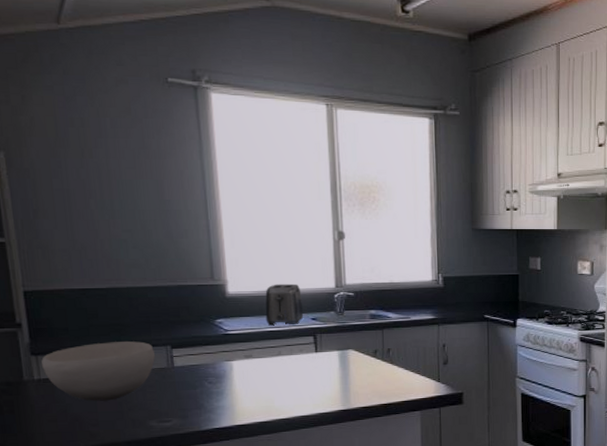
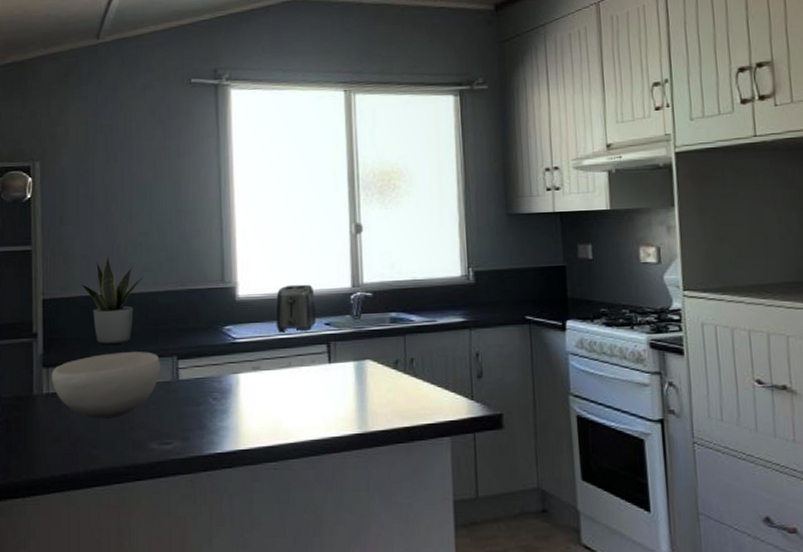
potted plant: none [64,250,132,335] -> present [81,255,144,345]

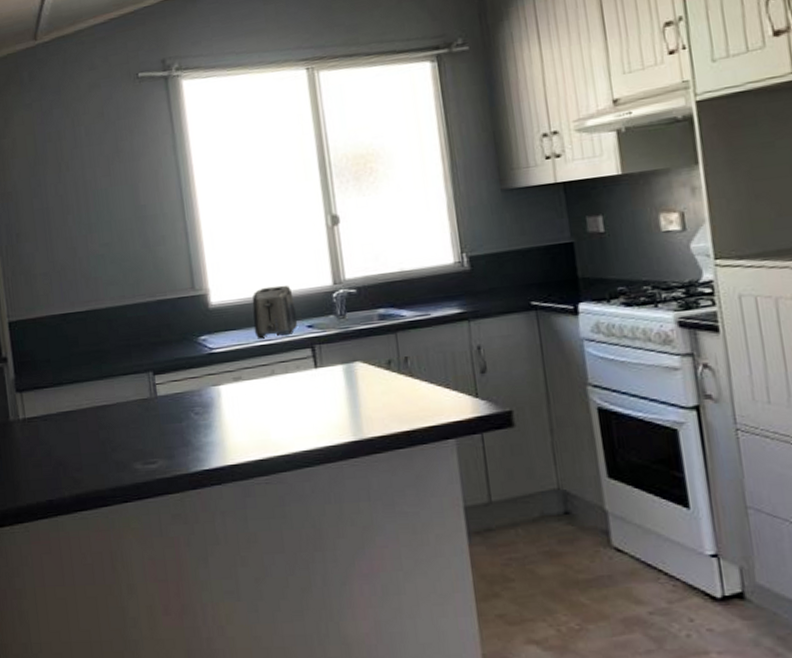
decorative bowl: present [52,352,160,419] -> none [26,369,137,442]
potted plant: present [81,255,144,345] -> none [45,270,110,365]

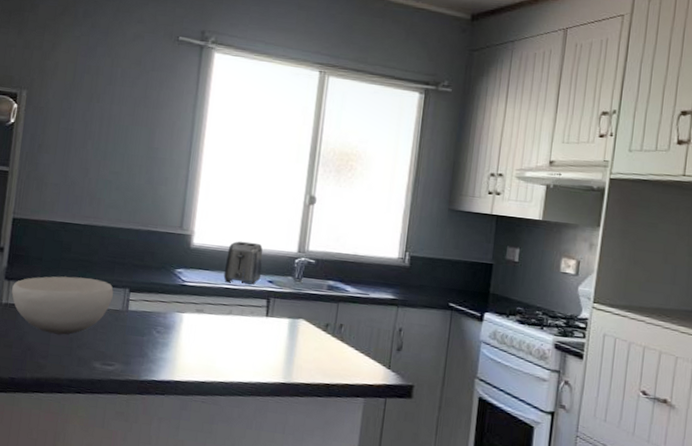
decorative bowl: none [26,369,137,442] -> present [11,276,114,335]

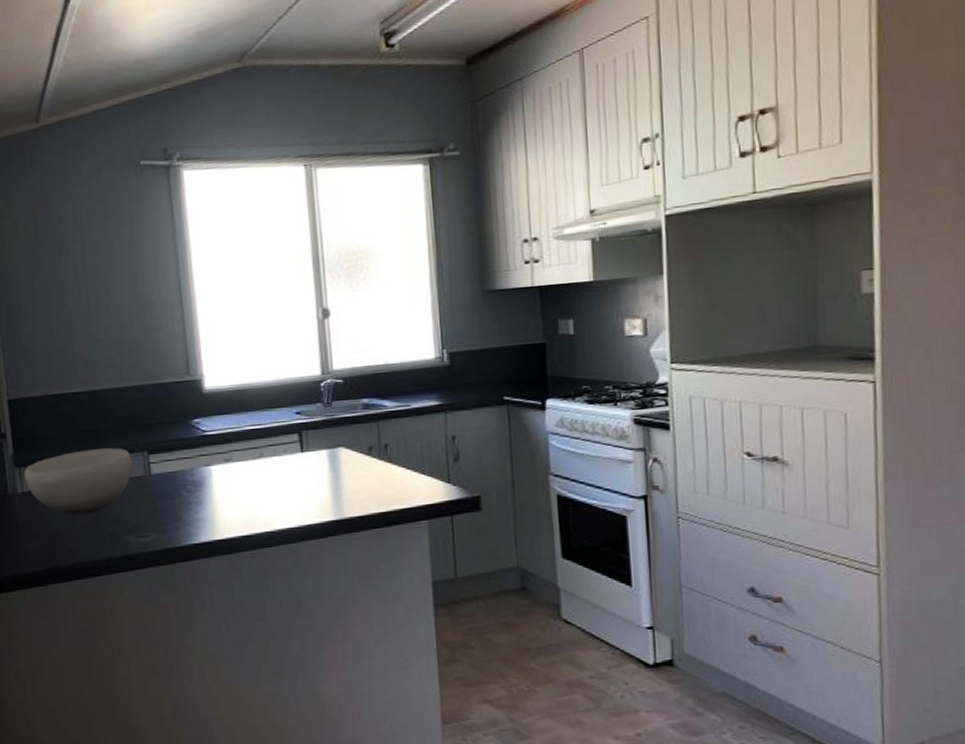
toaster: present [223,241,263,285] -> none [244,373,287,422]

